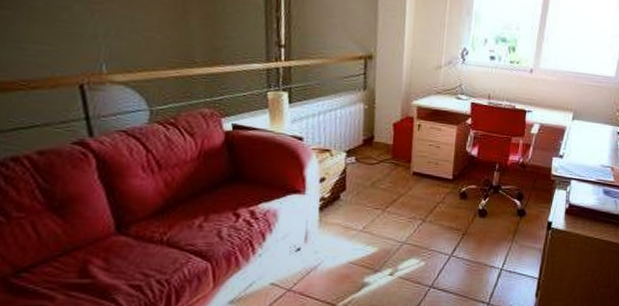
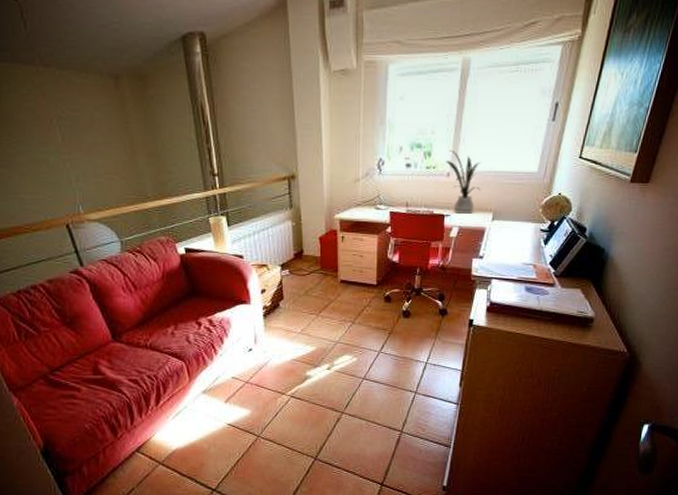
house plant: none [530,48,563,112] -> present [446,150,481,214]

